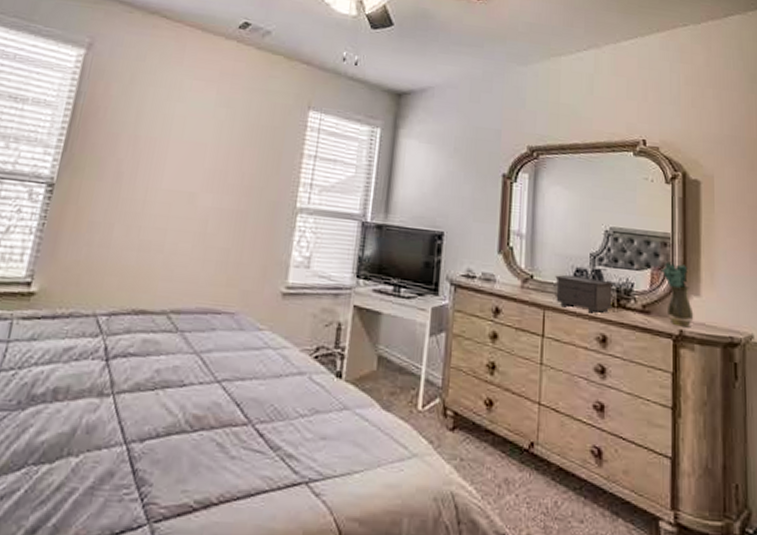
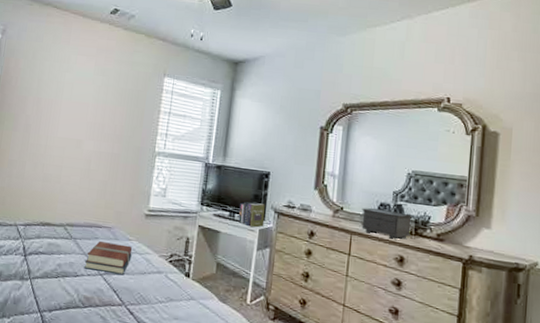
books: none [194,334,264,379] -> present [84,241,133,274]
books: none [405,271,439,306] -> present [238,201,265,228]
vase: present [661,260,694,328] -> none [456,198,484,254]

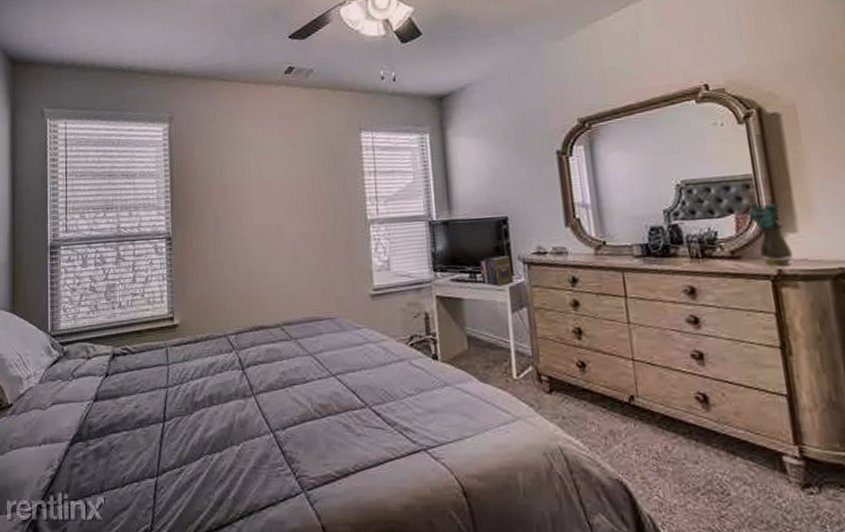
books: present [84,241,133,274] -> none [311,335,365,372]
jewelry box: present [361,207,413,240] -> none [629,233,697,268]
vase: none [456,198,484,254] -> present [746,202,793,267]

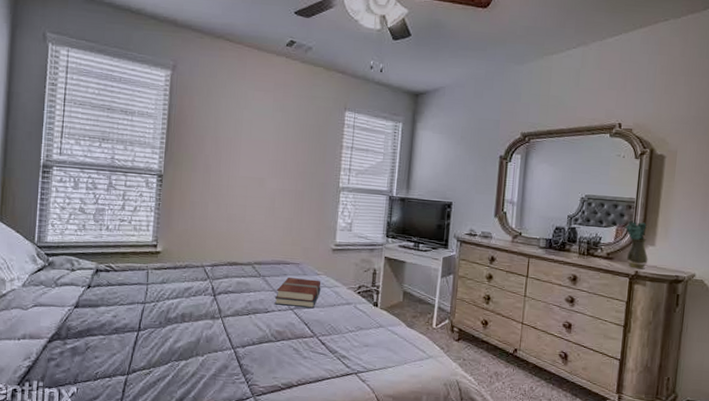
books: none [311,335,365,372] -> present [274,278,321,308]
books: present [480,255,514,286] -> none [423,231,448,256]

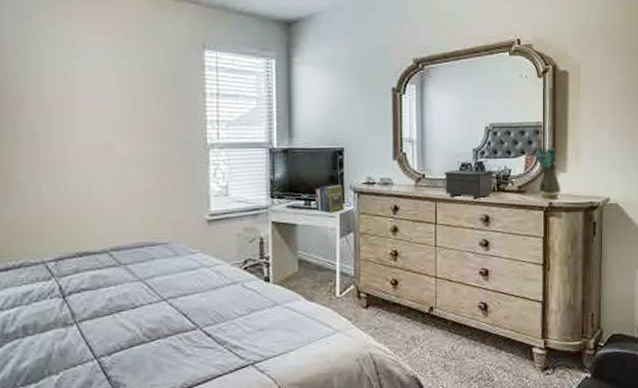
books: present [274,278,321,308] -> none [142,260,199,297]
books: none [423,231,448,256] -> present [315,184,344,213]
jewelry box: none [538,232,586,260] -> present [444,169,494,199]

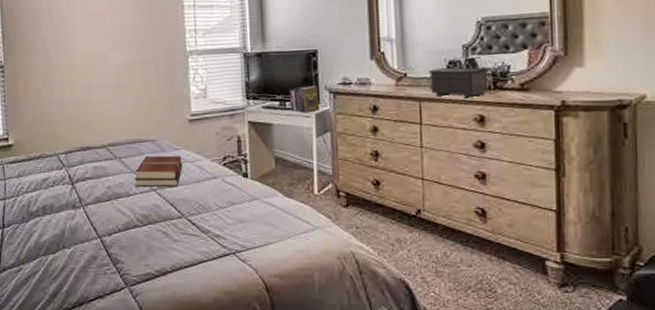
books: none [142,260,199,297] -> present [134,155,183,187]
vase: present [533,145,561,200] -> none [539,38,577,98]

